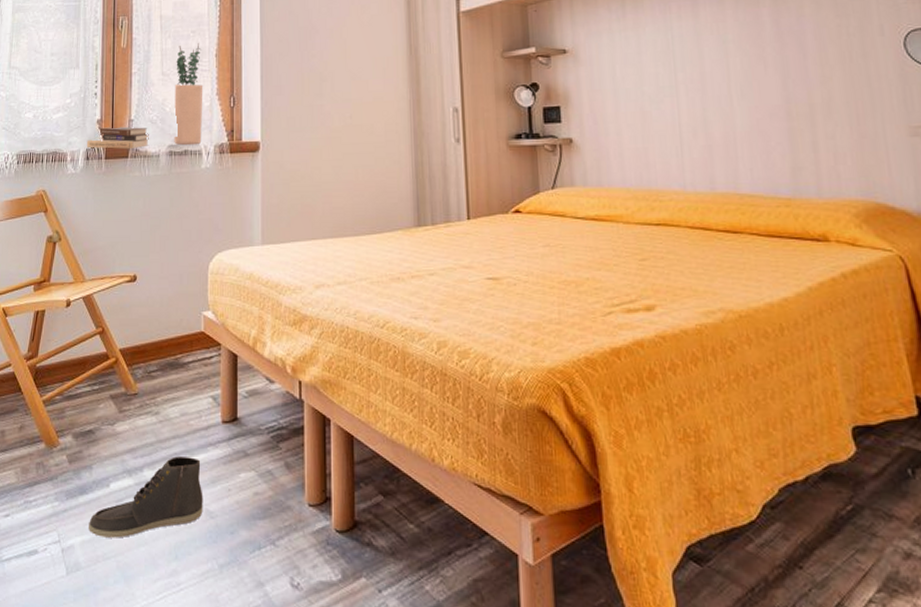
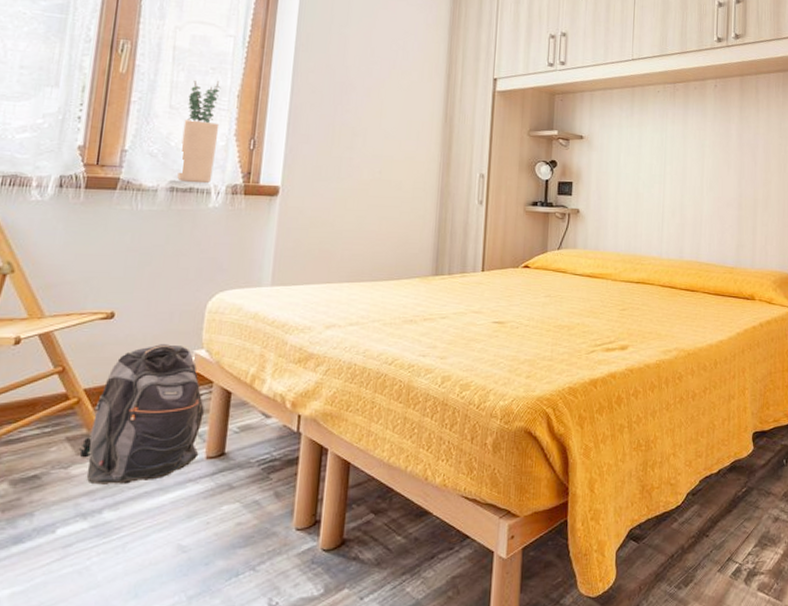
books: present [86,126,149,150] -> none [60,154,146,181]
sneaker: present [89,456,203,538] -> none [22,494,177,586]
backpack: none [120,306,216,444] -> present [78,344,204,485]

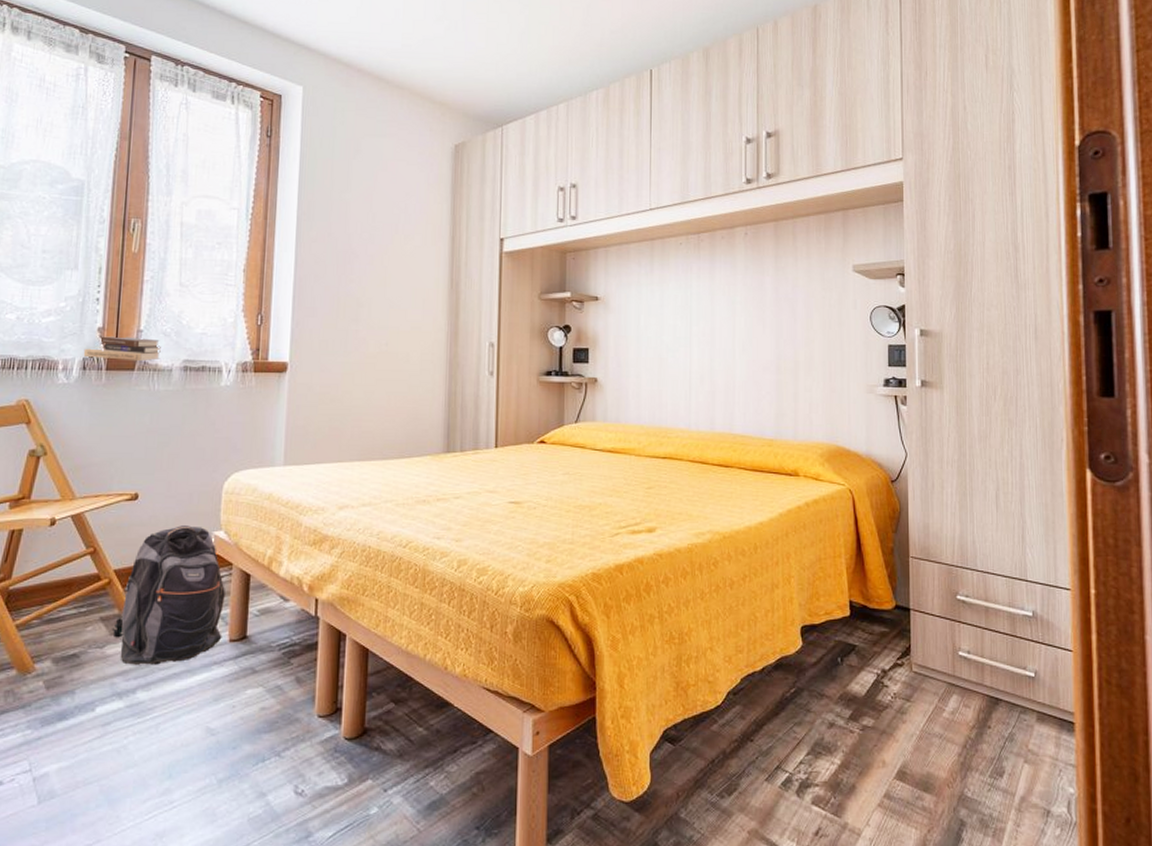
books: none [60,154,146,181] -> present [83,336,161,362]
vase: present [177,81,221,184] -> none [190,256,228,362]

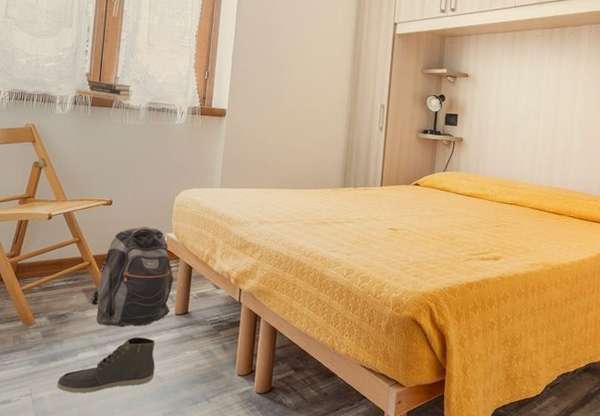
sneaker: none [67,677,204,762] -> present [57,337,155,393]

